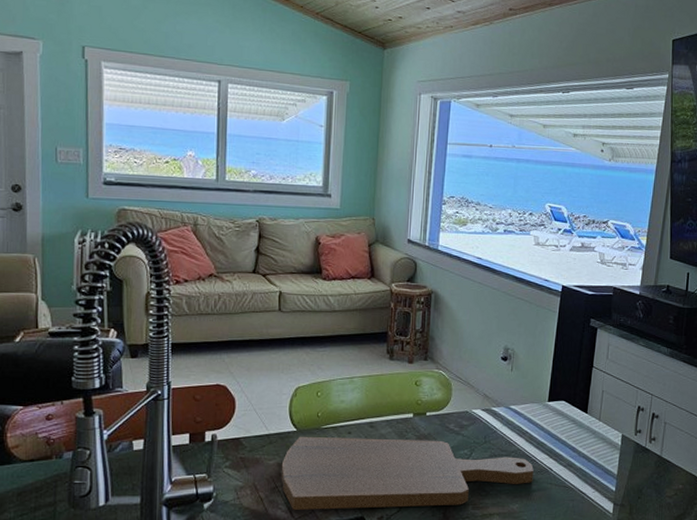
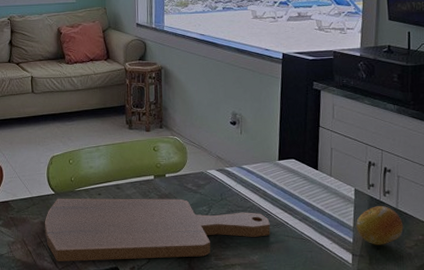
fruit: none [620,453,666,494] -> present [356,206,403,245]

